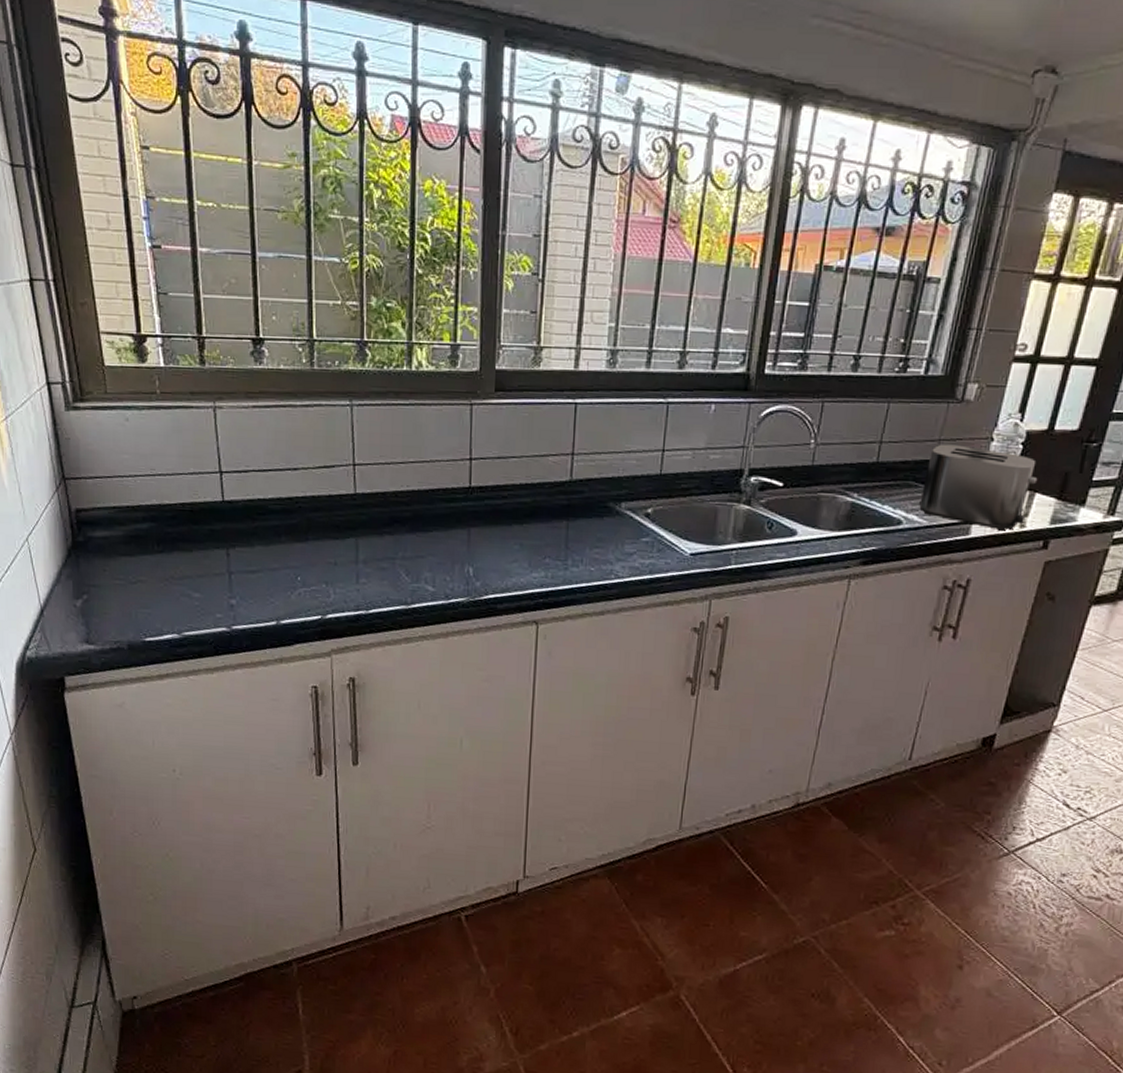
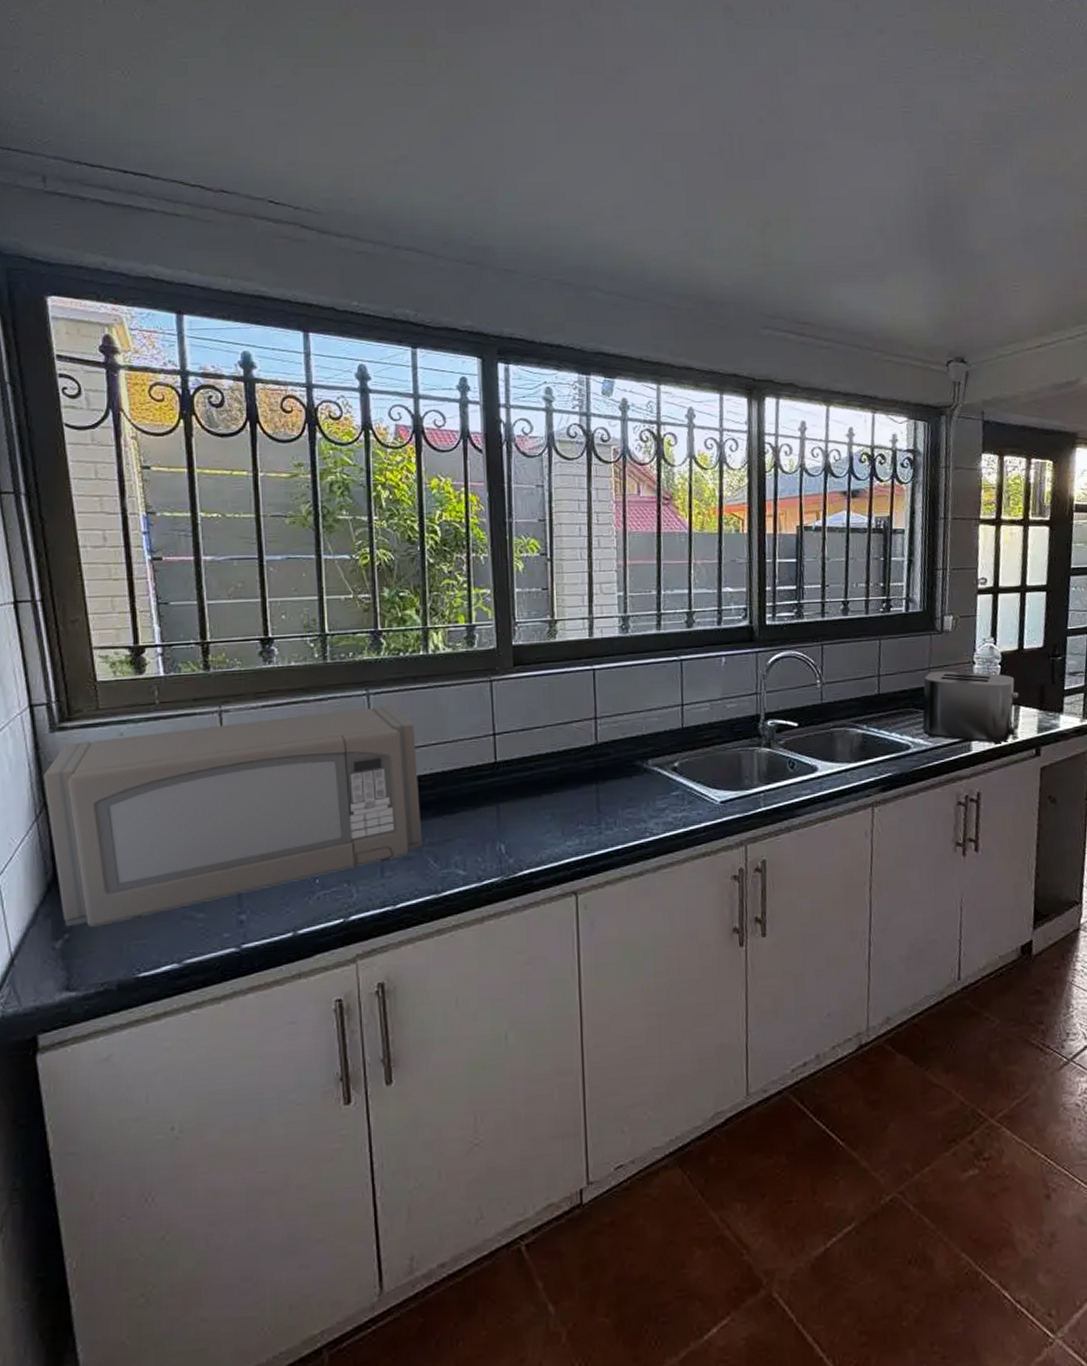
microwave: none [61,418,396,592] -> present [43,705,423,928]

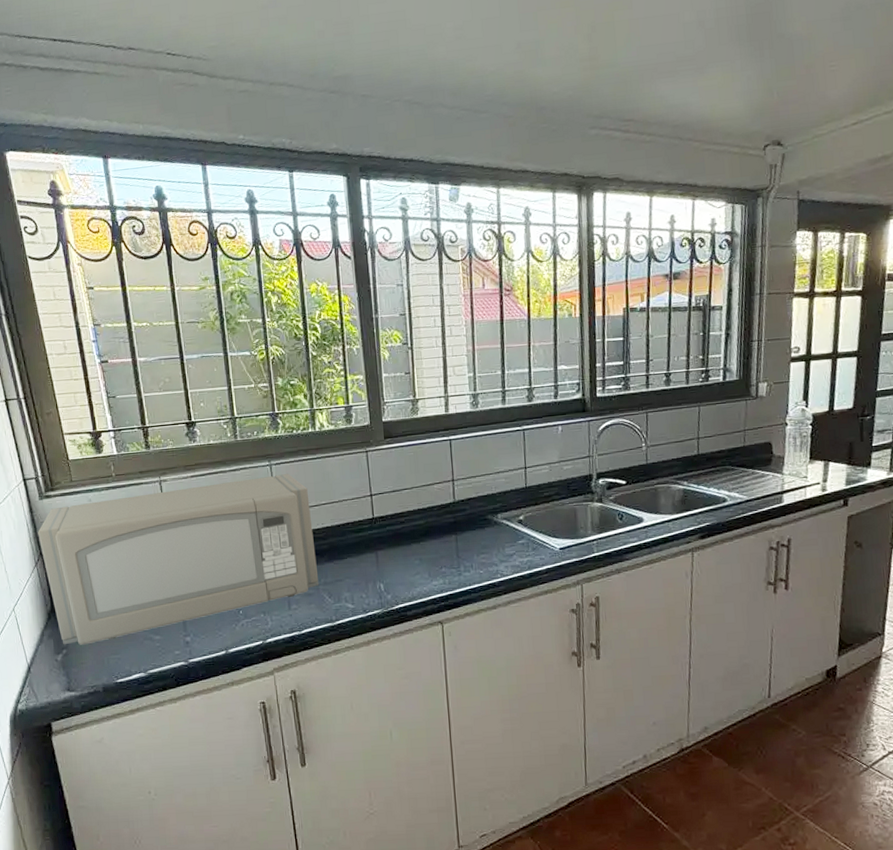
toaster: present [922,670,1019,744] -> none [737,432,829,496]

